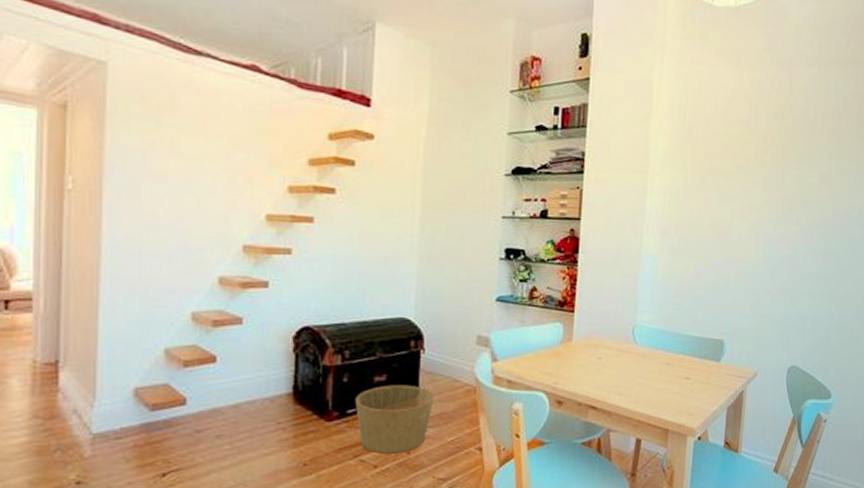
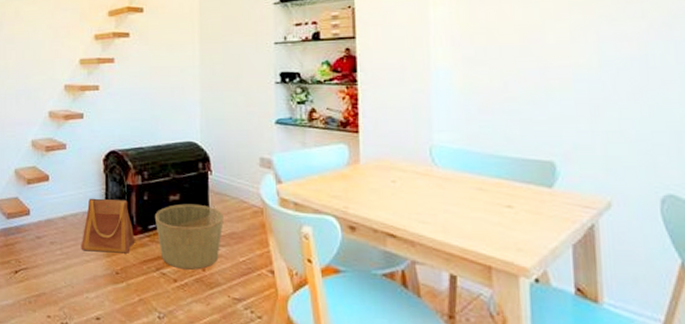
tote bag: none [258,381,330,443] -> present [81,198,135,254]

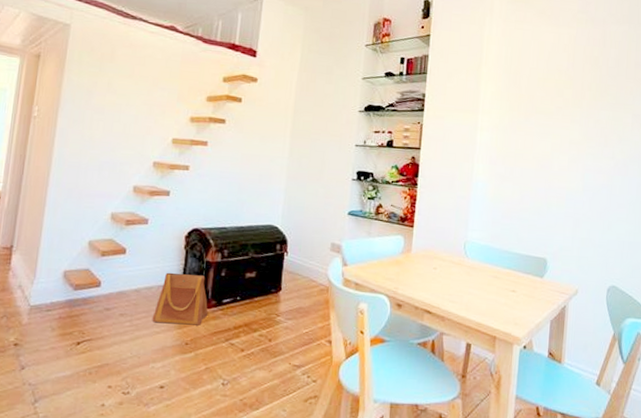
basket: present [154,203,224,270] -> none [229,280,294,340]

